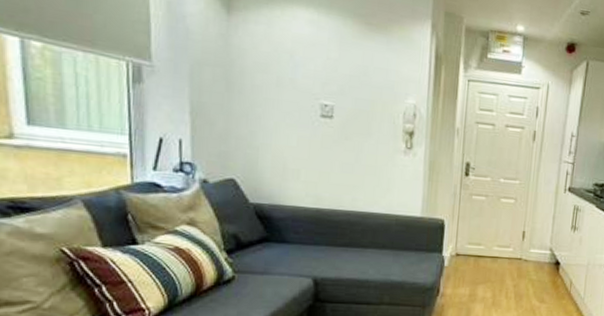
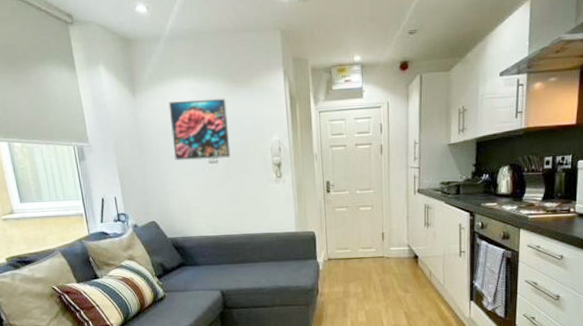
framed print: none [274,31,354,115] -> present [168,98,231,161]

